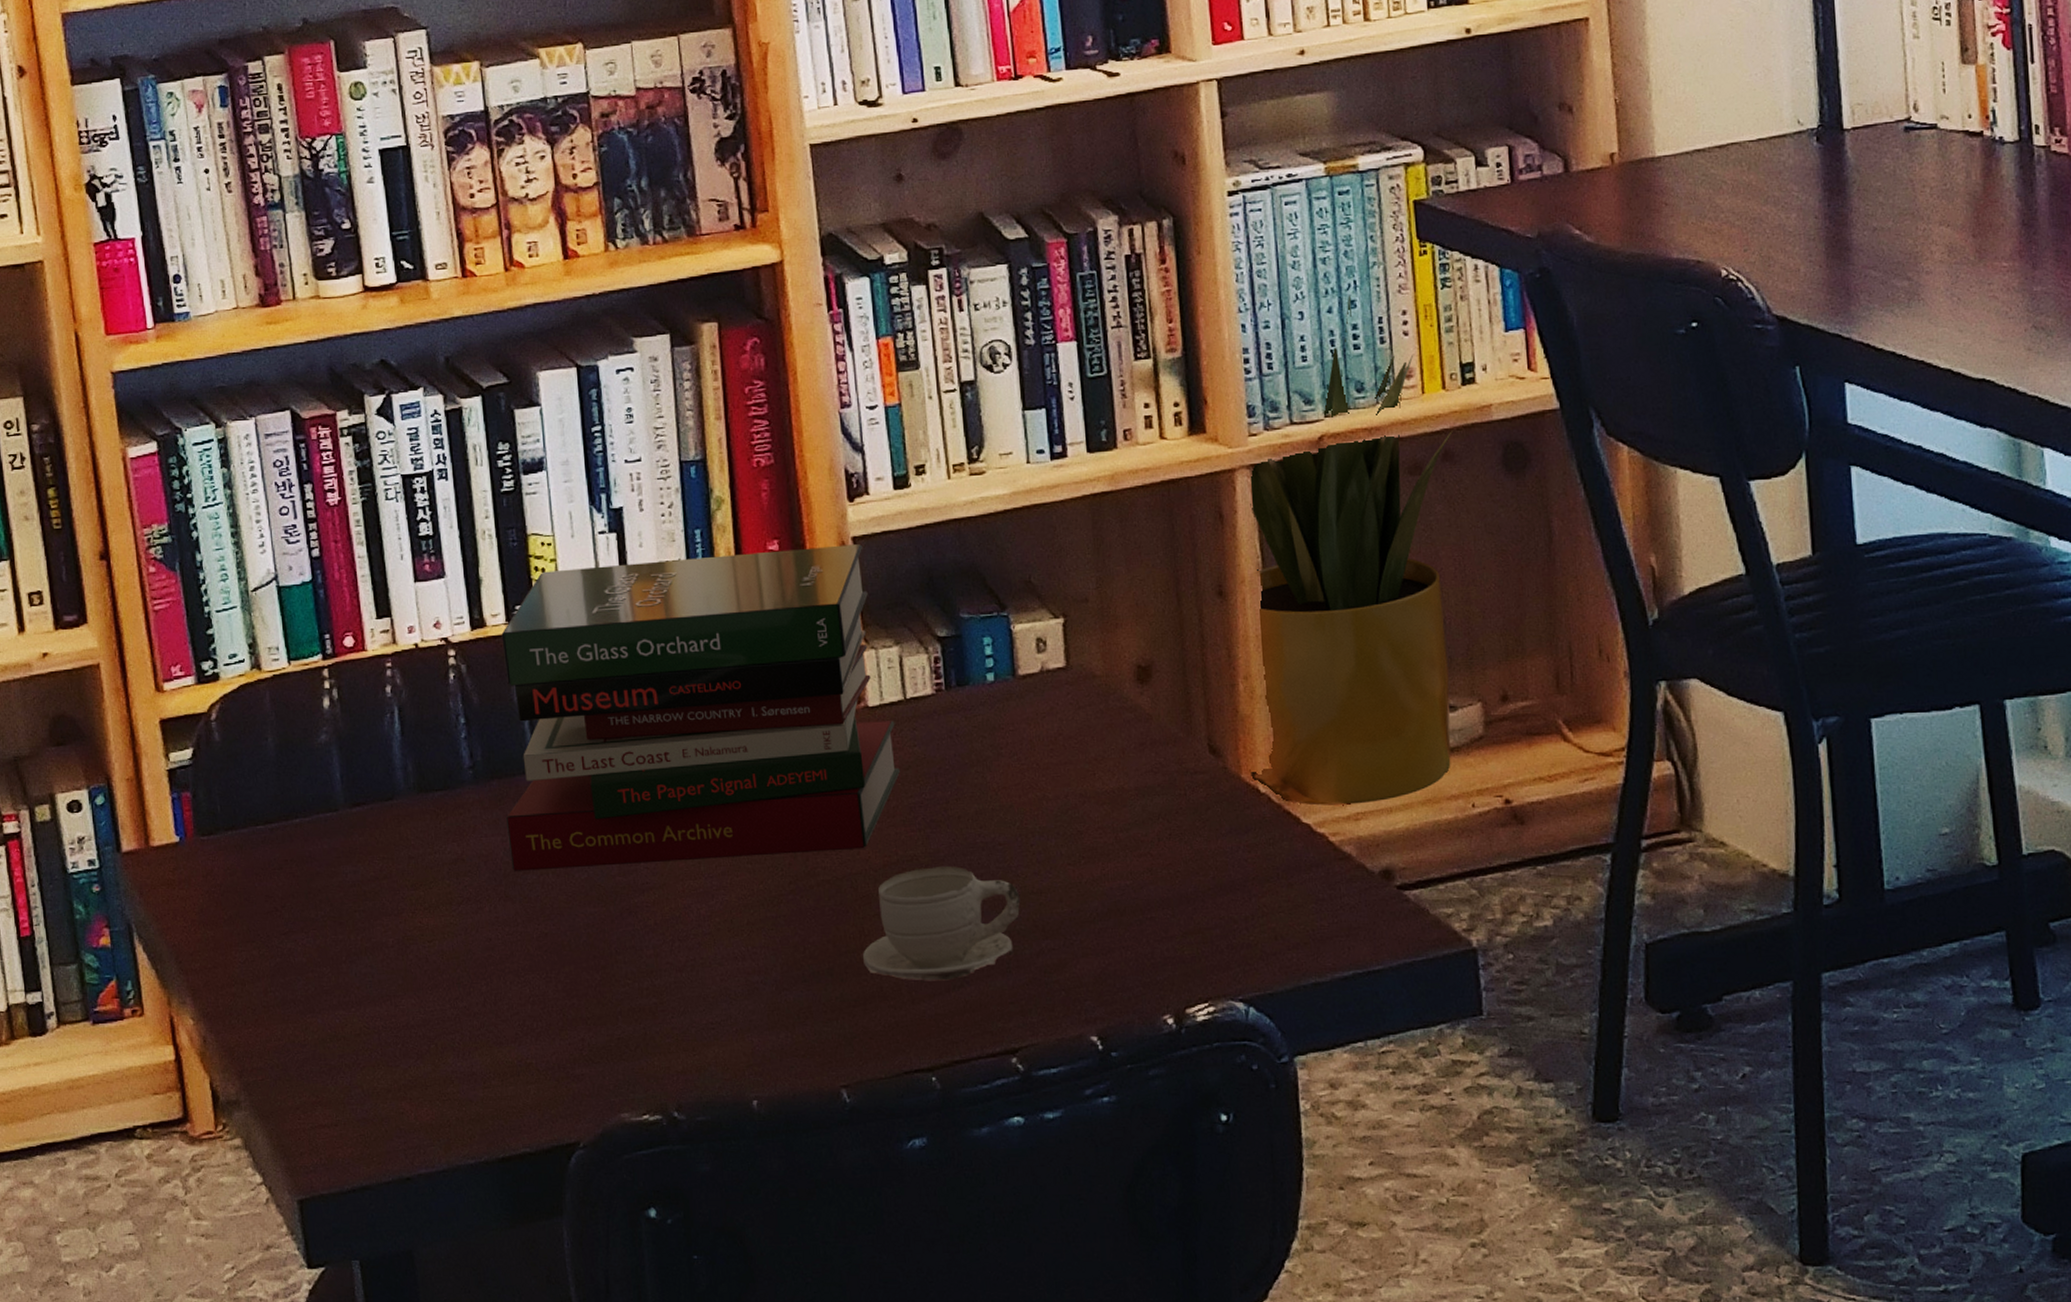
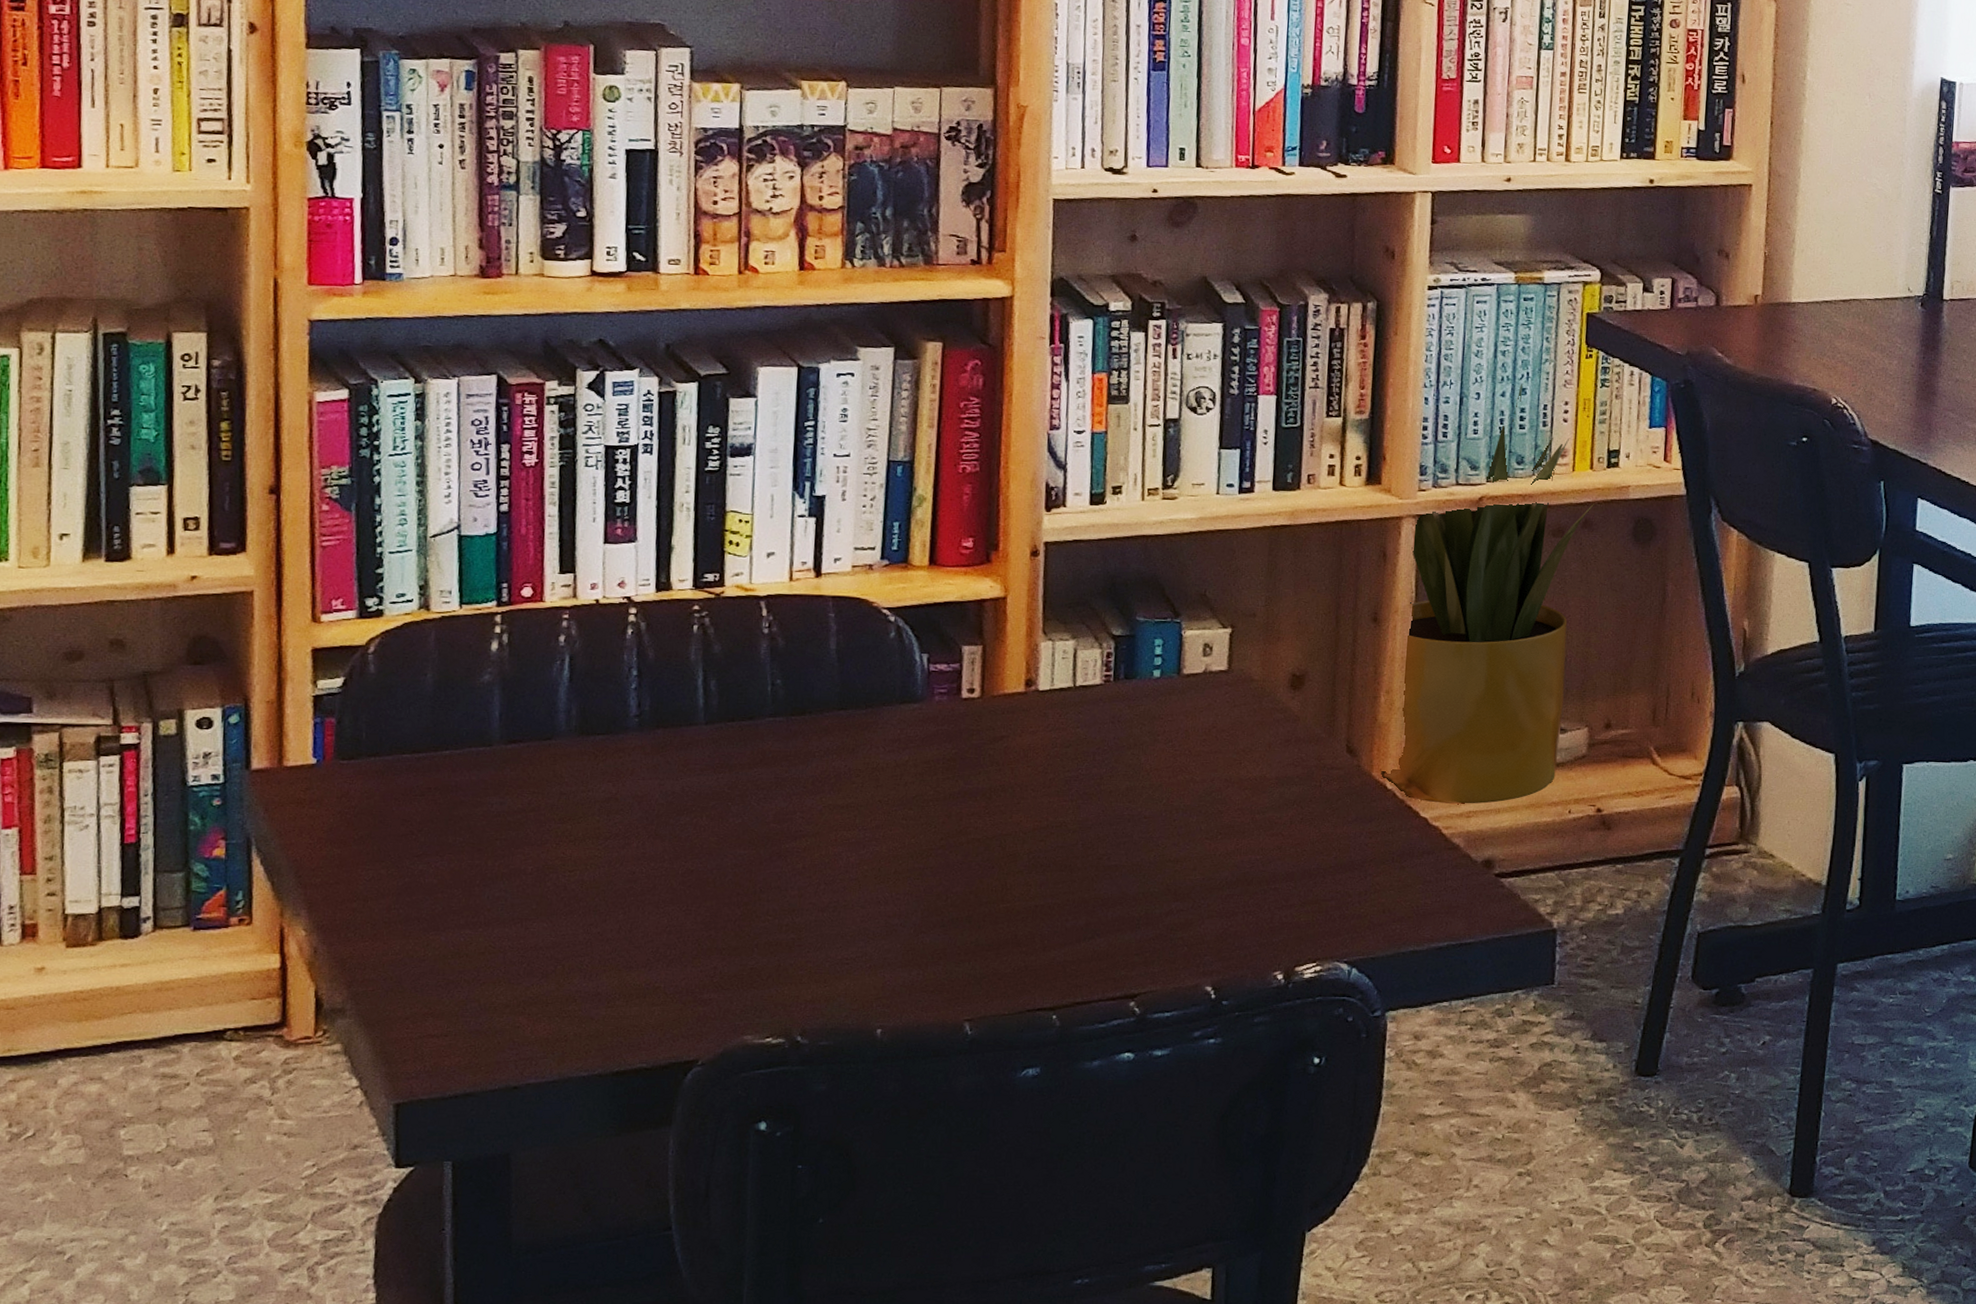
books: present [501,544,901,871] -> none [666,545,1062,814]
cup: present [863,866,1021,981] -> none [1002,833,1158,933]

